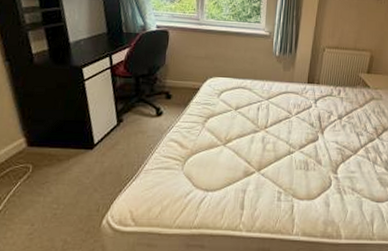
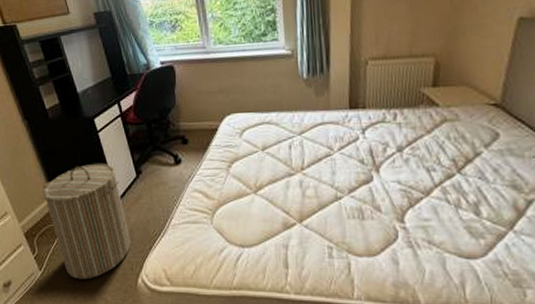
laundry hamper: none [13,109,101,221] -> present [43,163,131,280]

